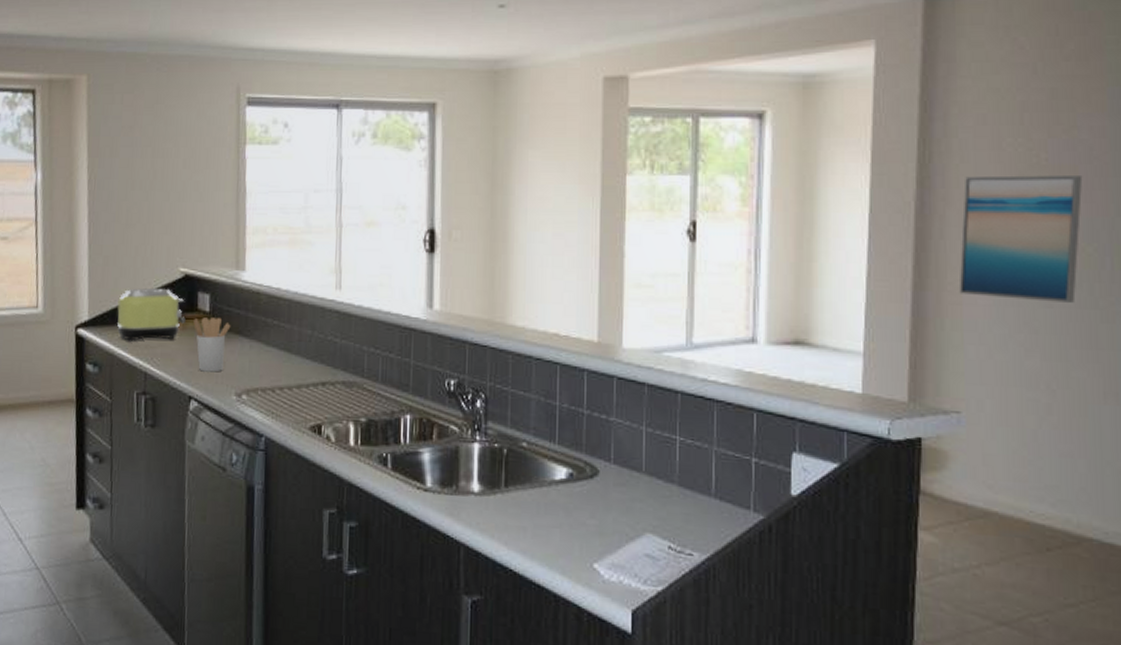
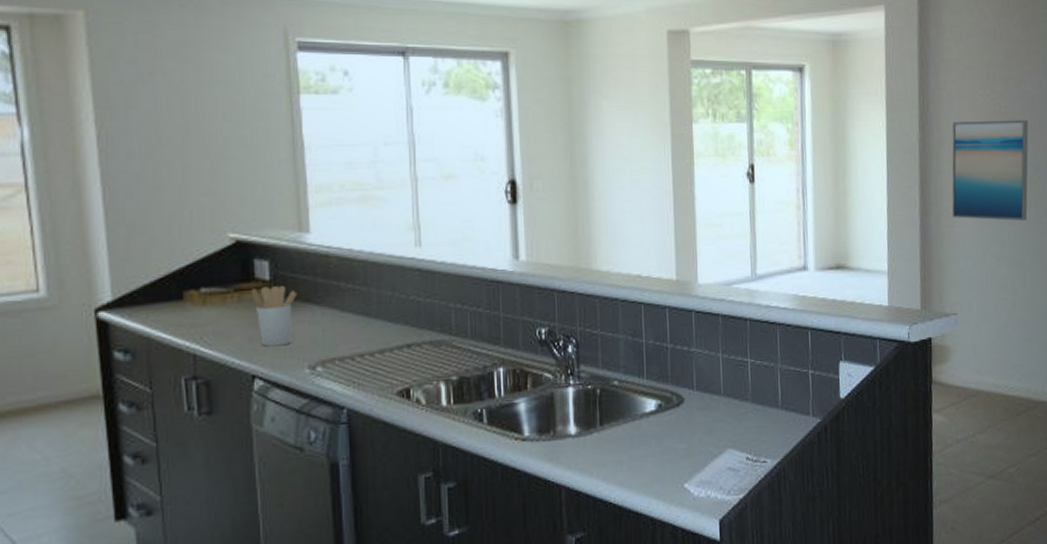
toaster: present [117,288,186,341] -> none [150,257,241,321]

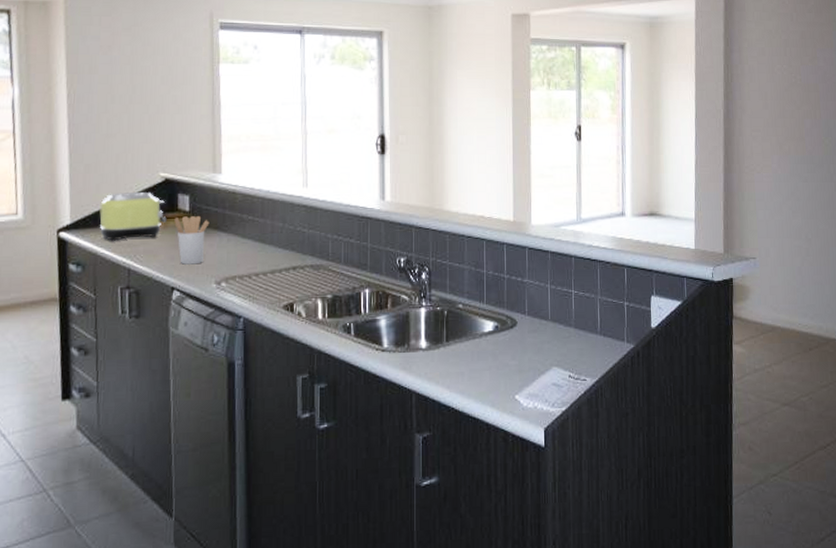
toaster: none [150,257,241,321] -> present [99,191,167,241]
wall art: present [951,120,1029,221] -> none [752,91,822,178]

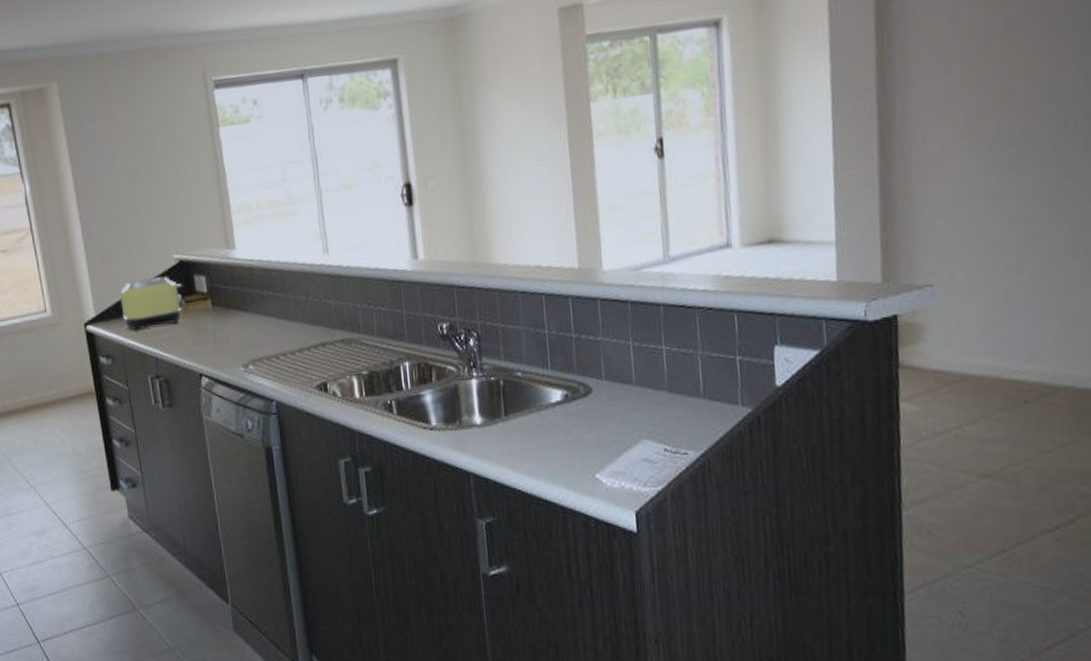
utensil holder: present [174,216,210,265] -> none [194,297,229,349]

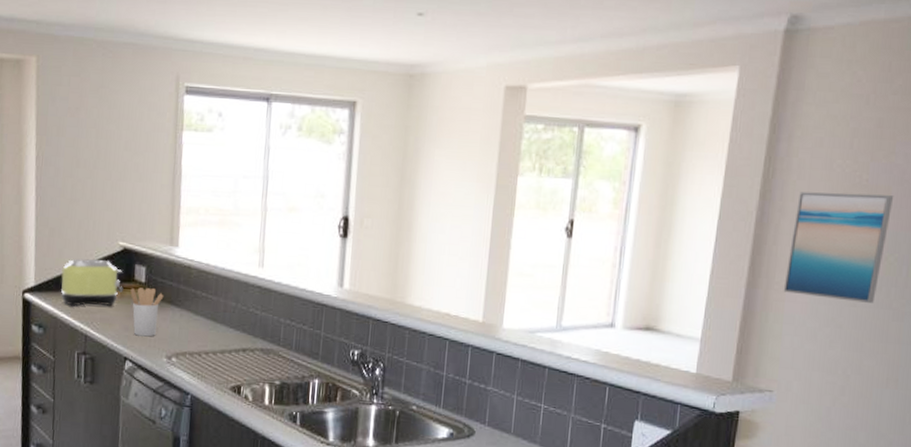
utensil holder: none [194,297,229,349] -> present [130,287,164,337]
wall art: none [924,36,1043,172] -> present [783,191,894,303]

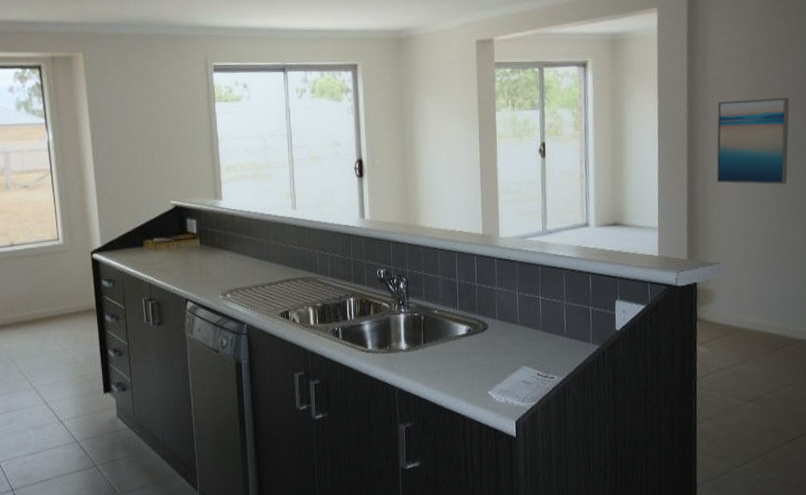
toaster: present [61,259,123,307] -> none [123,217,179,260]
utensil holder: present [130,287,164,337] -> none [185,237,214,279]

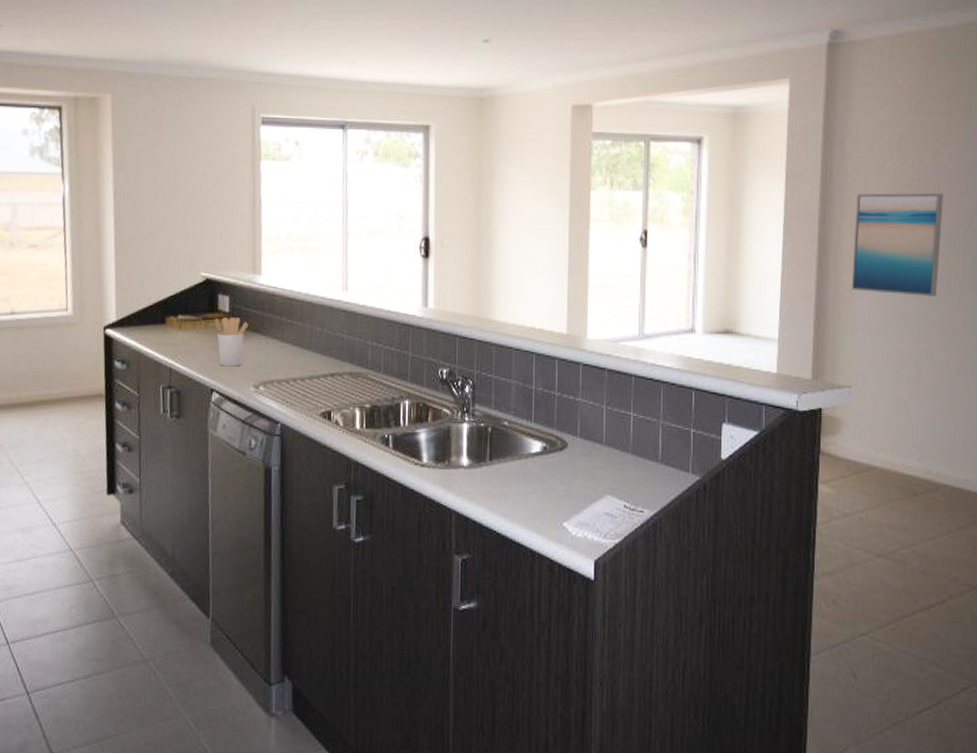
utensil holder: none [185,237,214,279] -> present [214,317,249,367]

